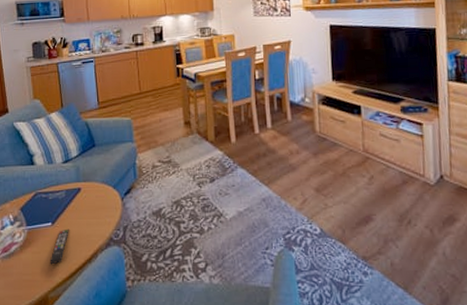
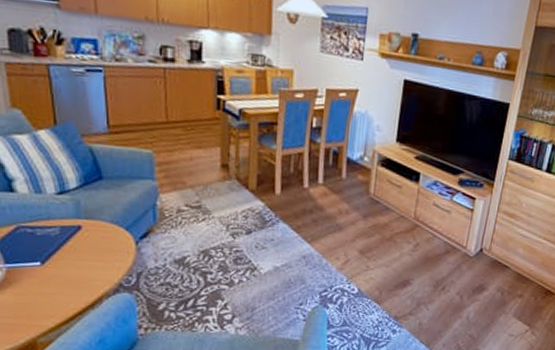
remote control: present [50,228,69,265] -> none [39,270,65,309]

